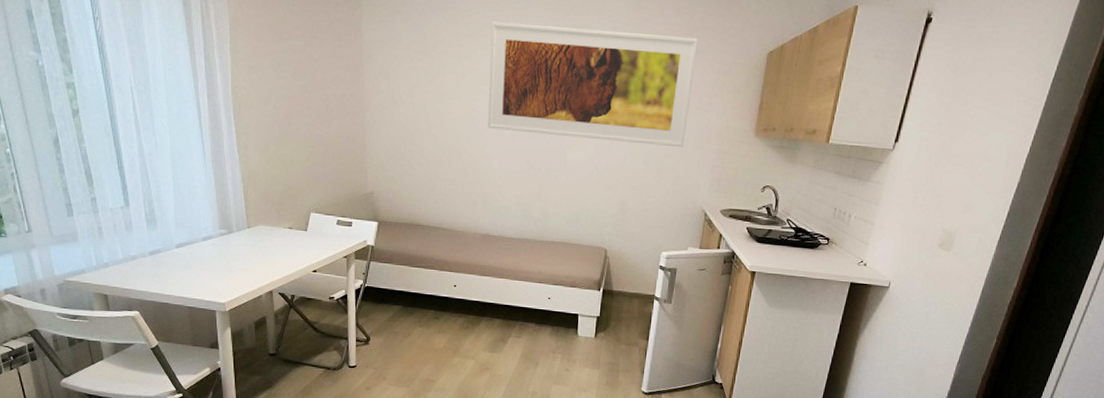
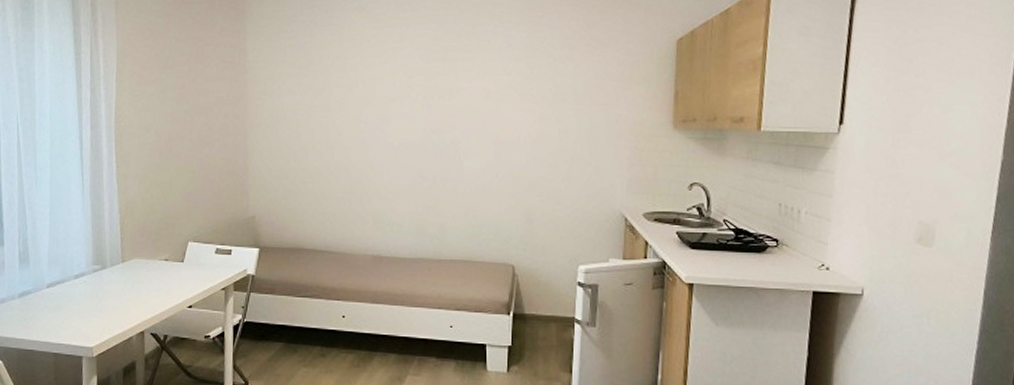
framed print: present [487,21,698,148] -> none [375,31,598,147]

